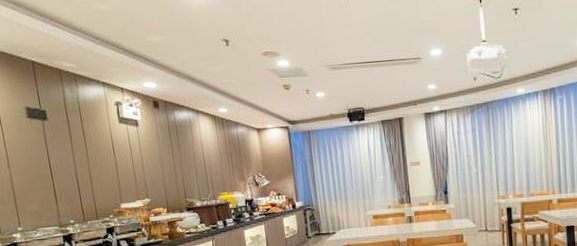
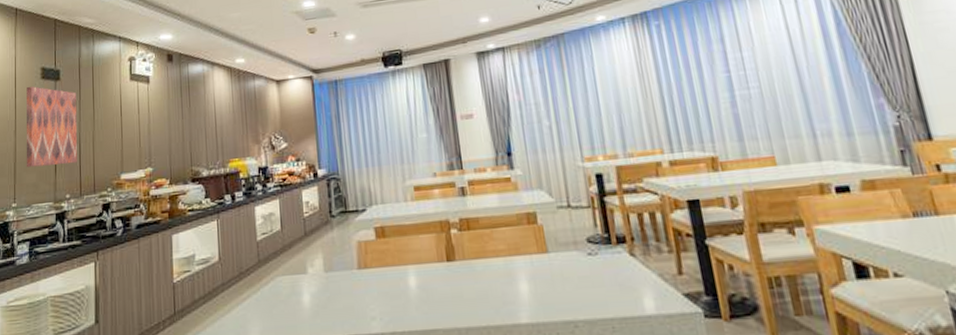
wall art: none [13,124,77,197] -> present [26,86,78,168]

